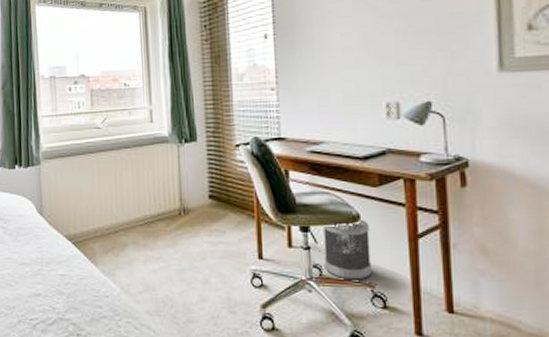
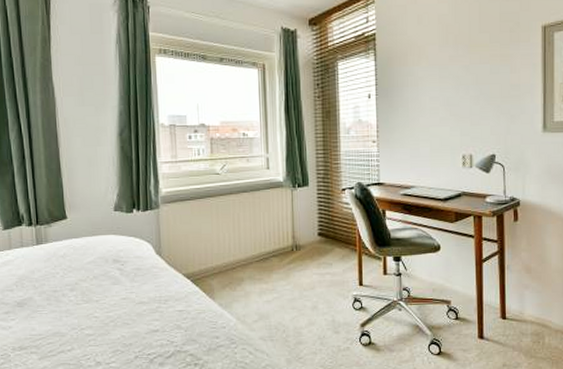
wastebasket: present [322,218,373,280] -> none [411,248,449,299]

